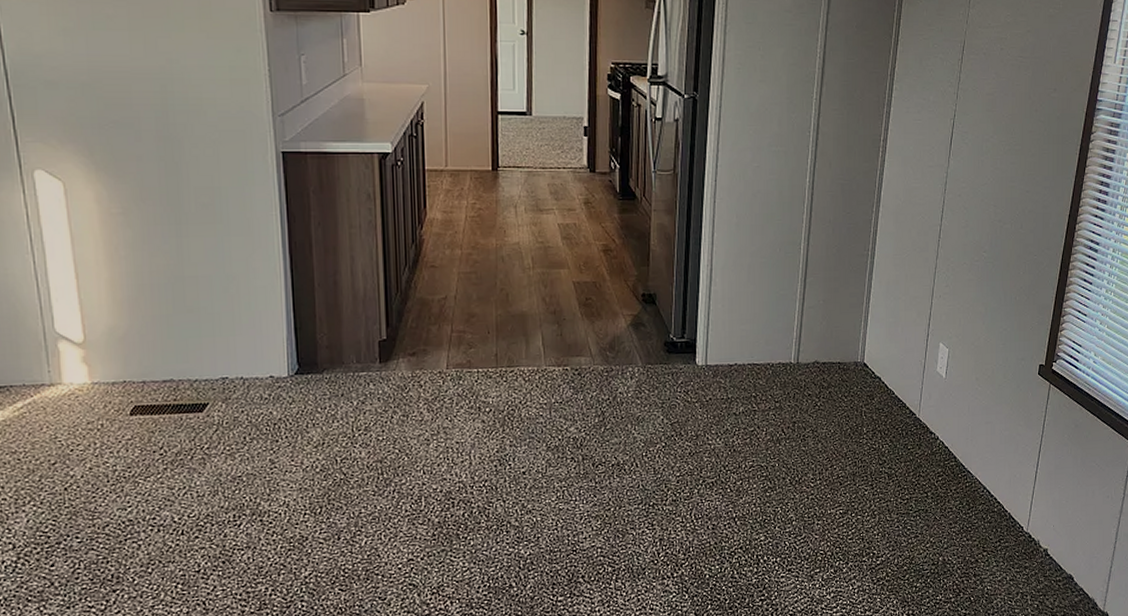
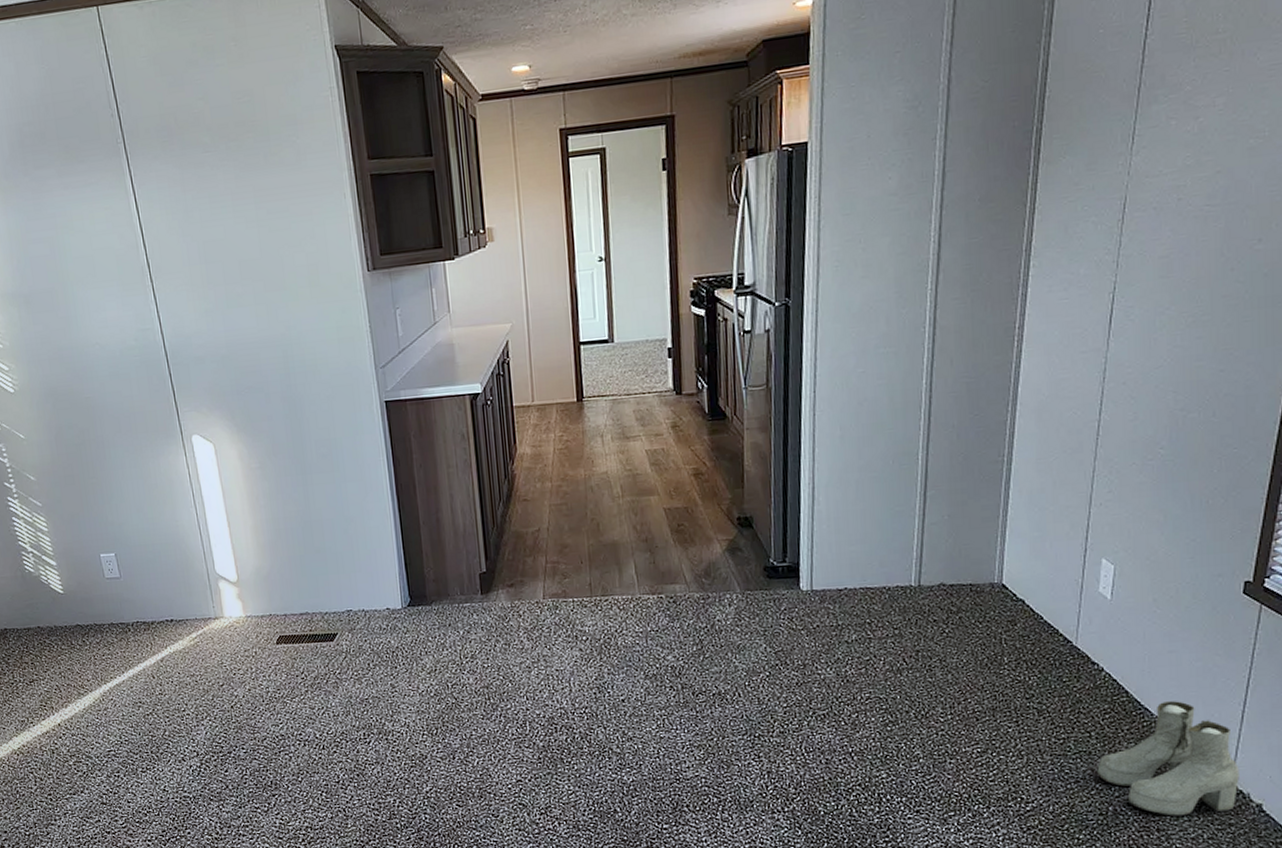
boots: none [931,464,1033,563] -> present [1097,701,1239,816]

